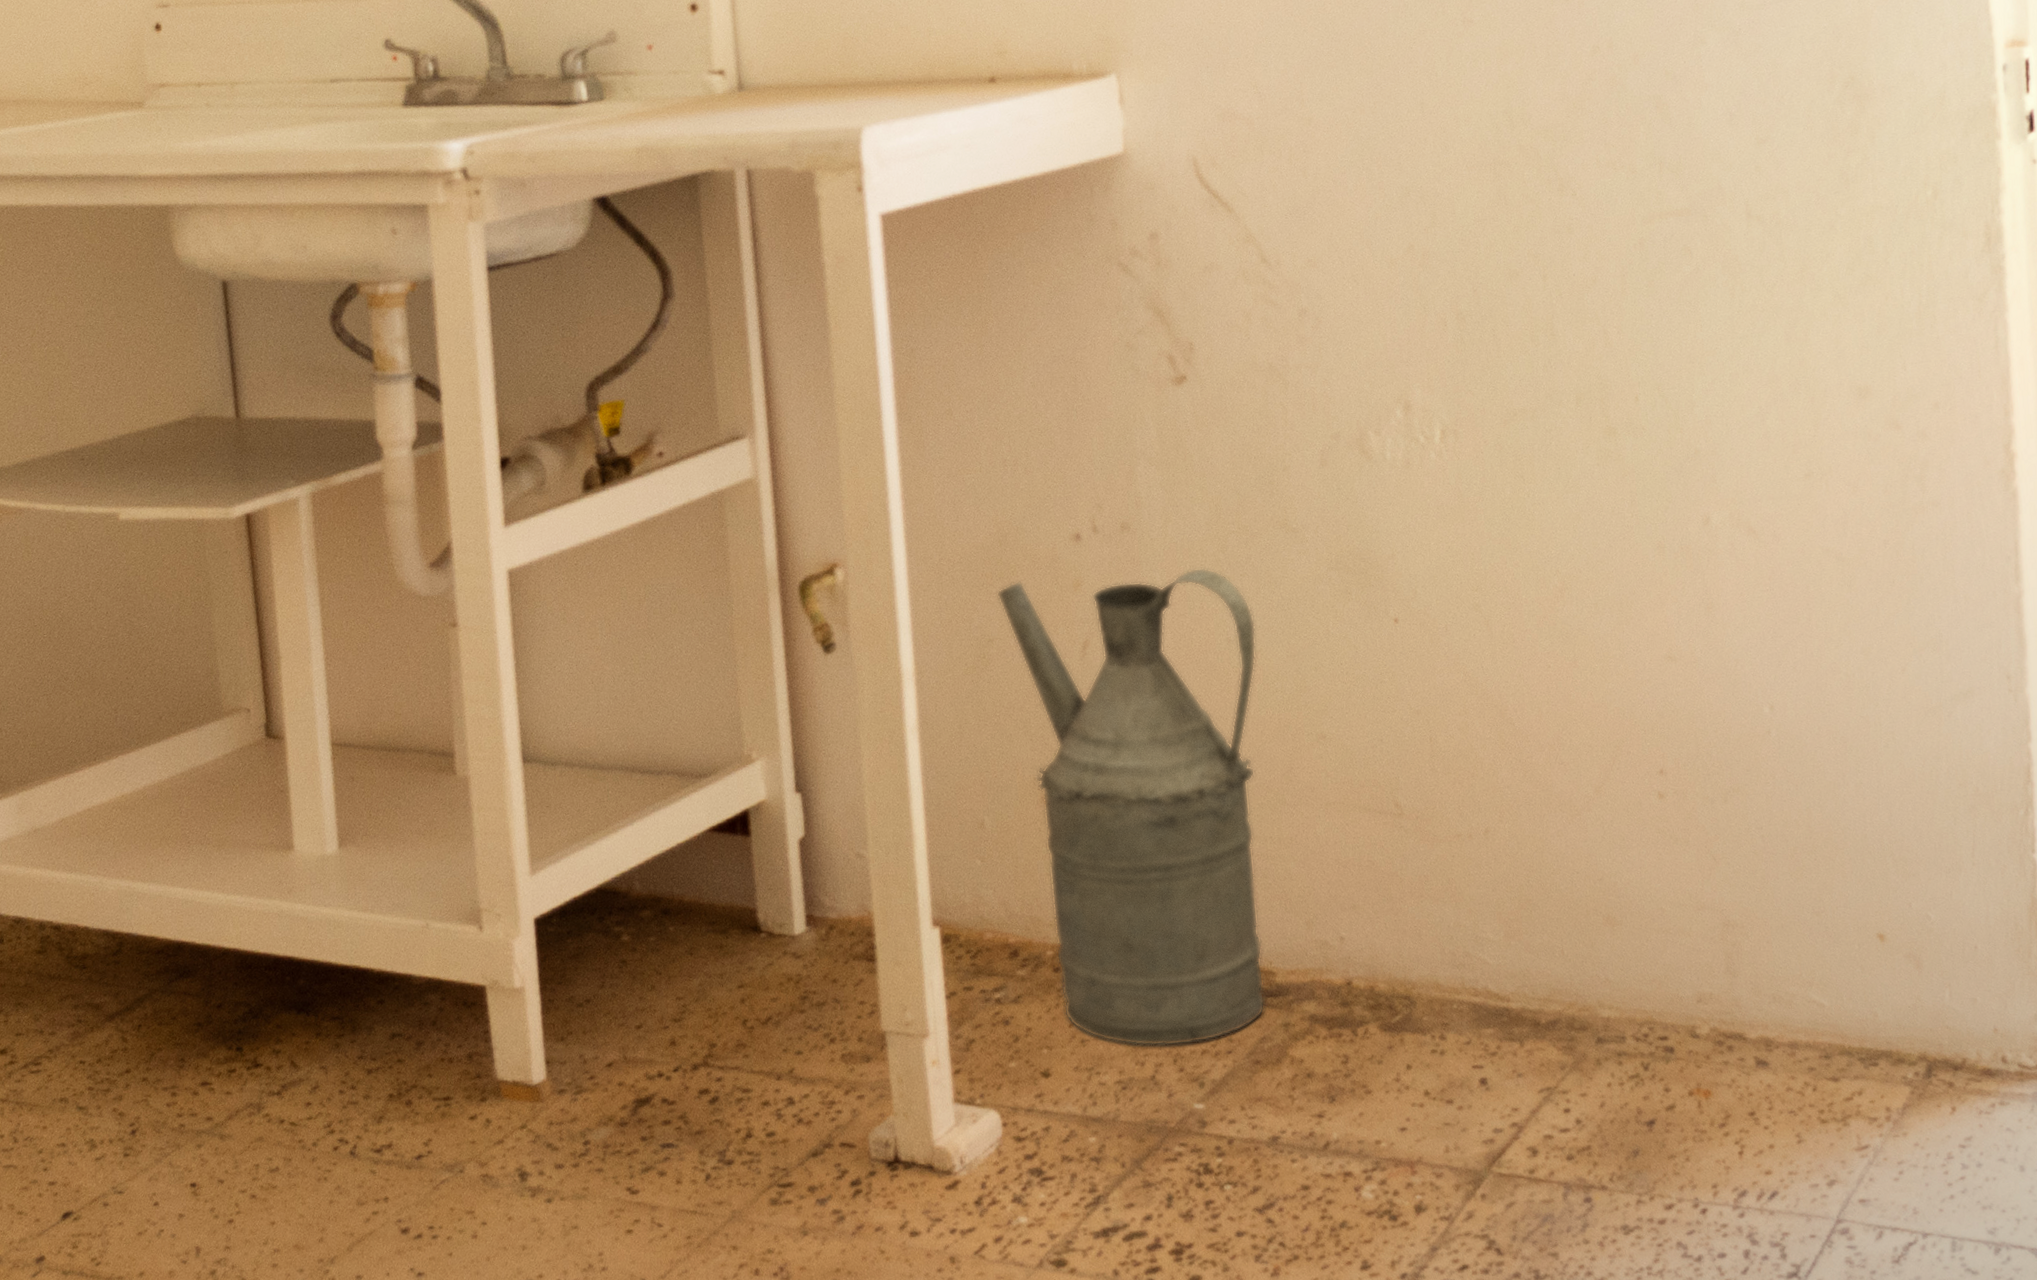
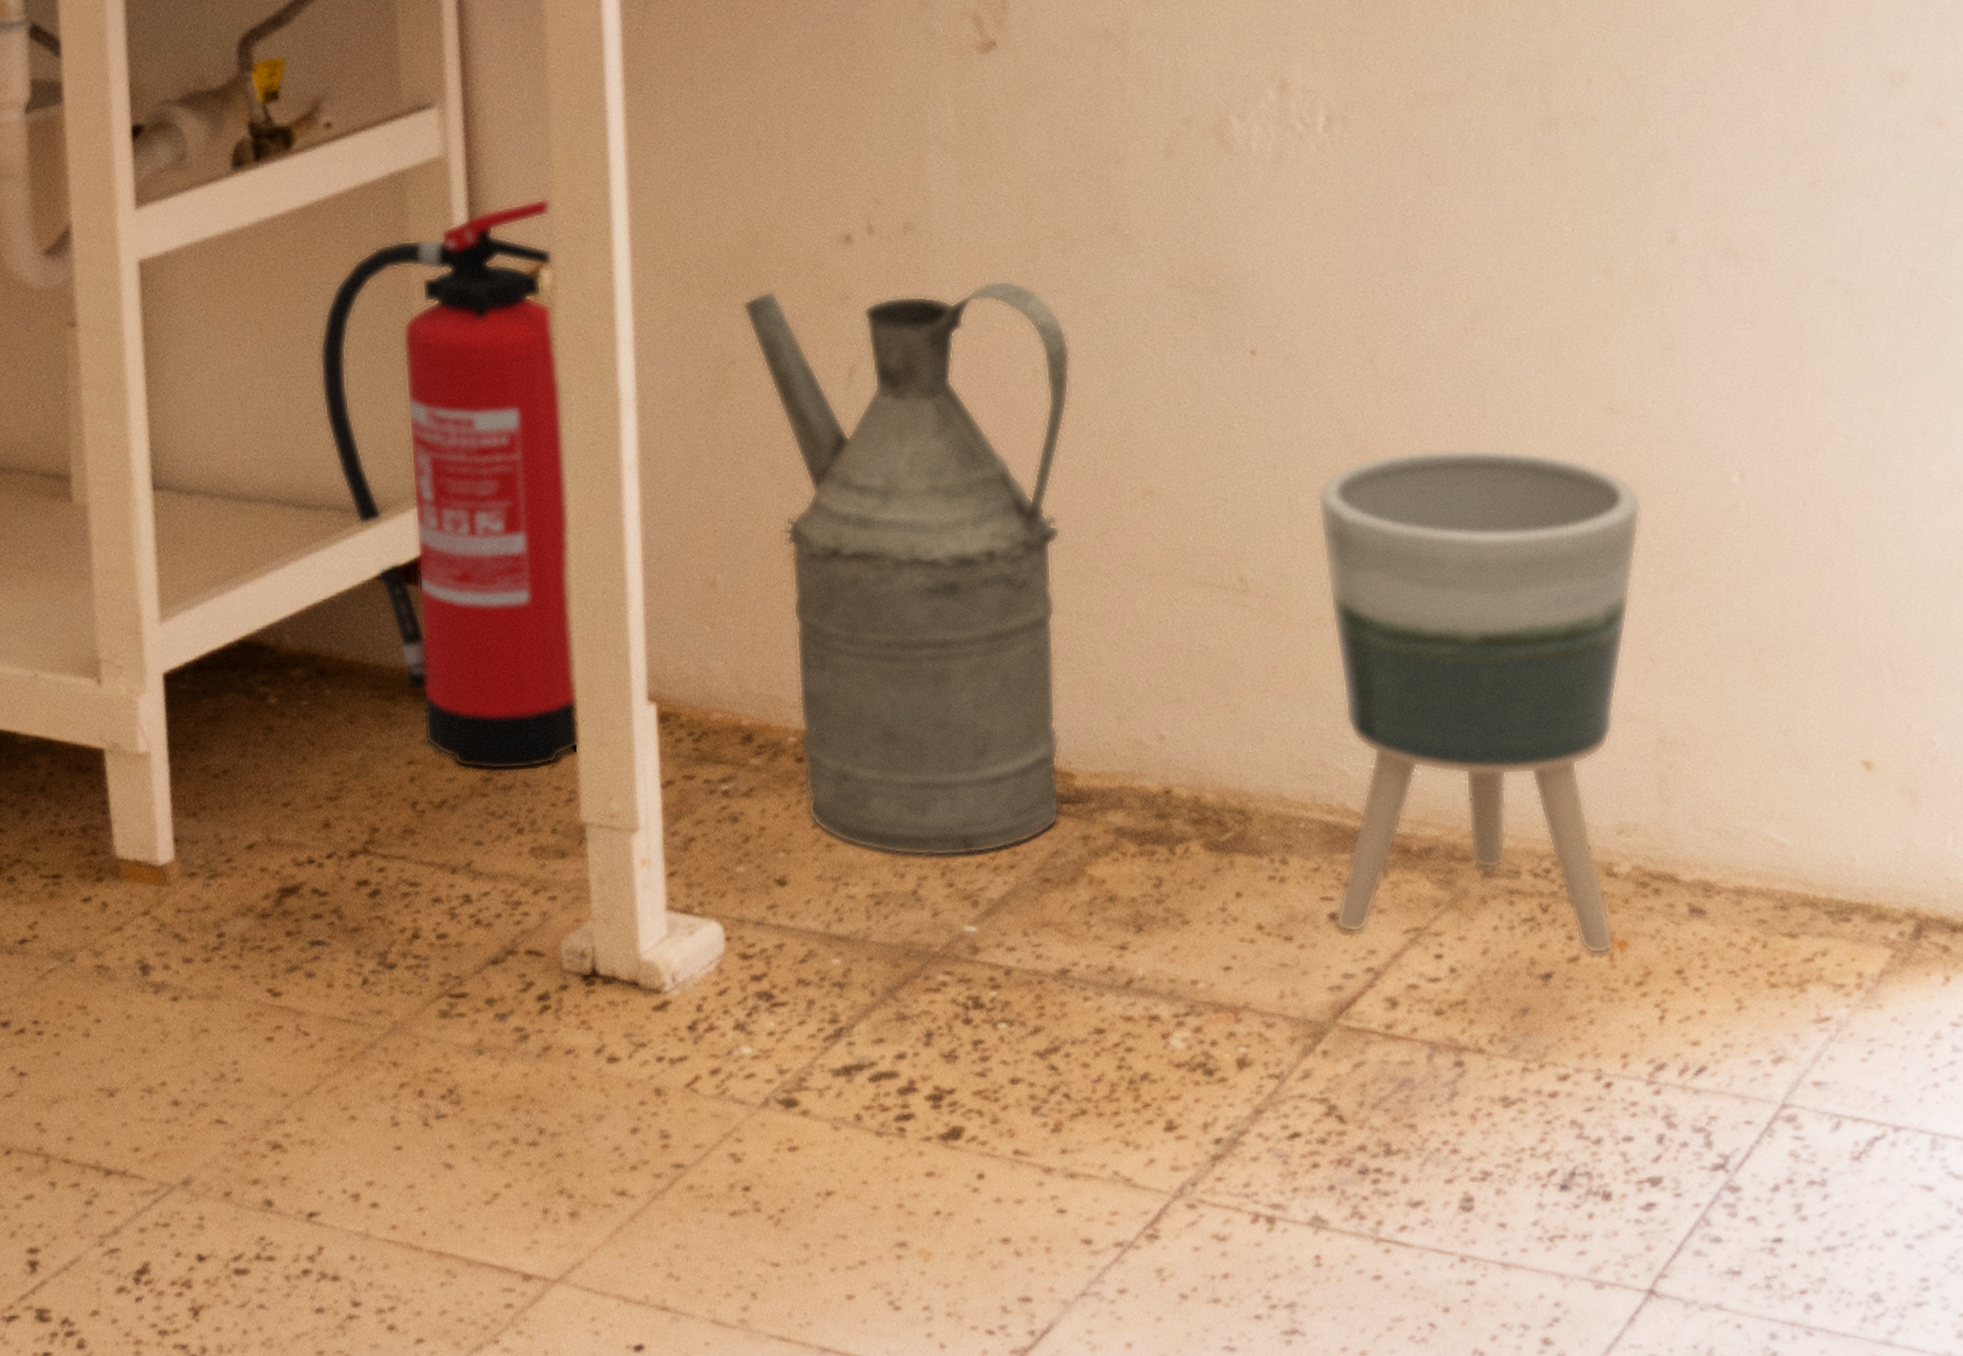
fire extinguisher: none [657,510,878,990] -> present [319,198,579,770]
planter: none [1451,692,1701,1102] -> present [1317,448,1642,954]

